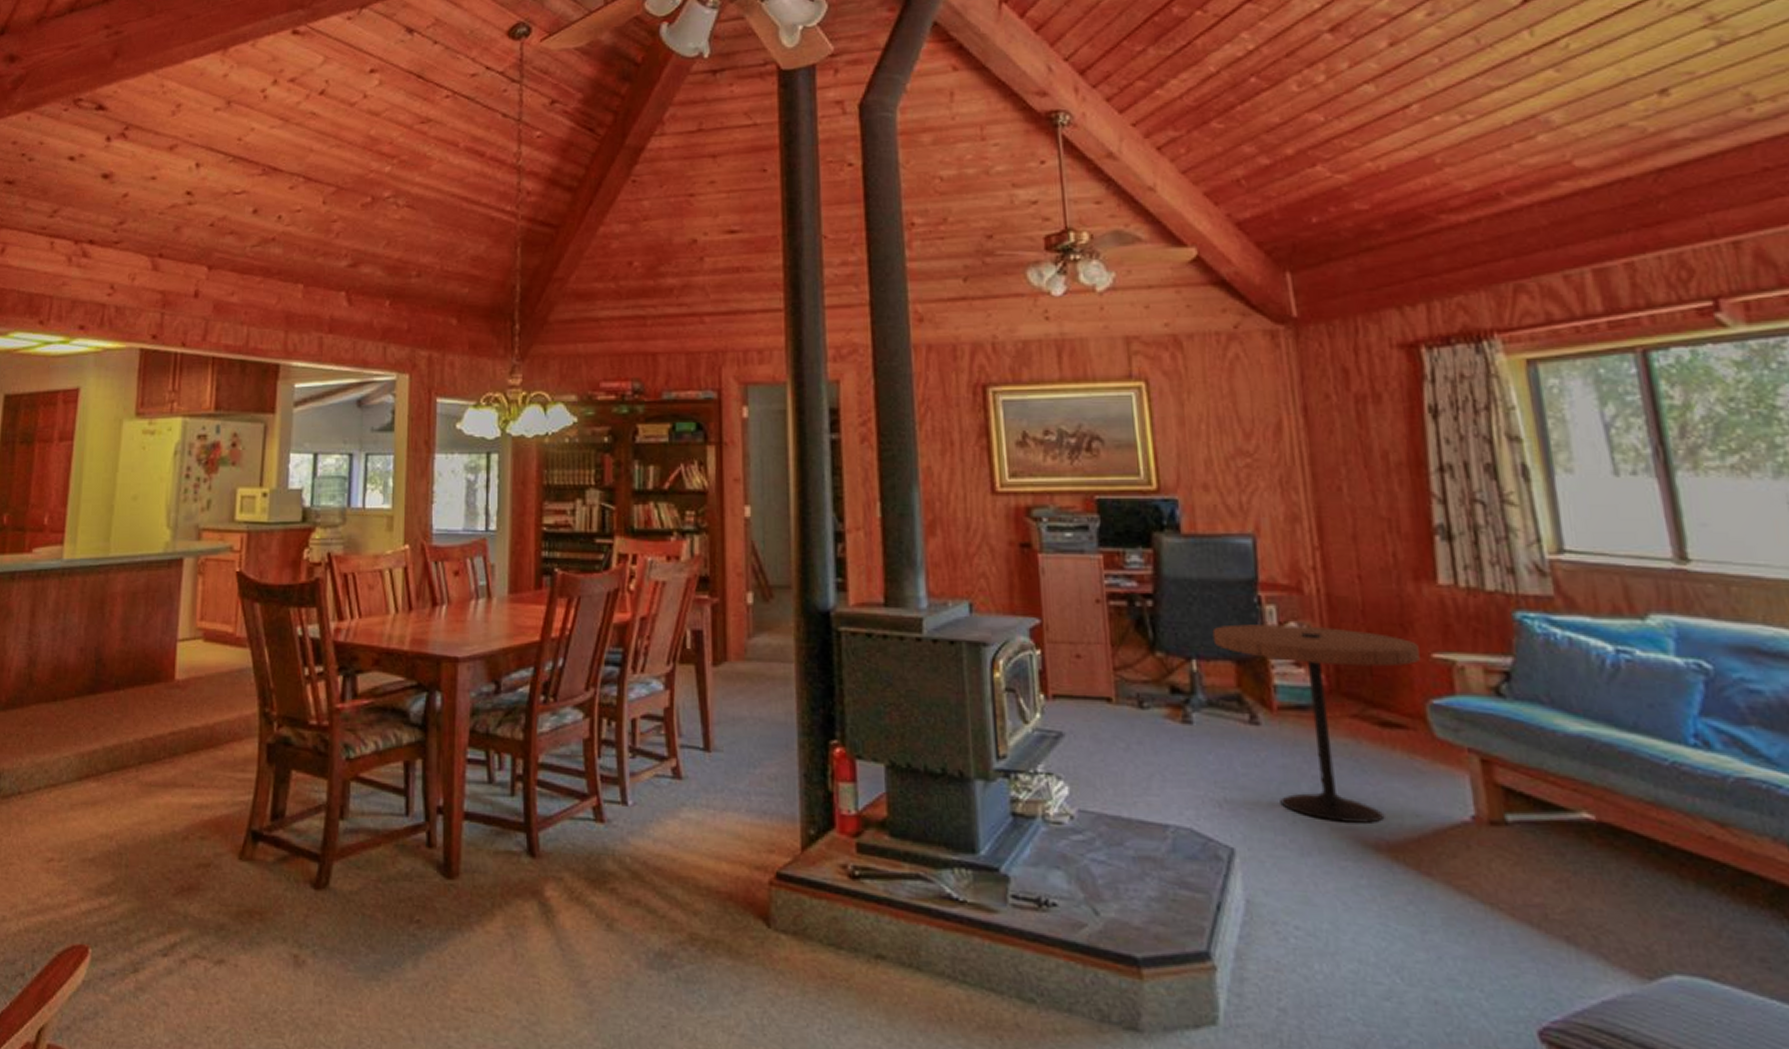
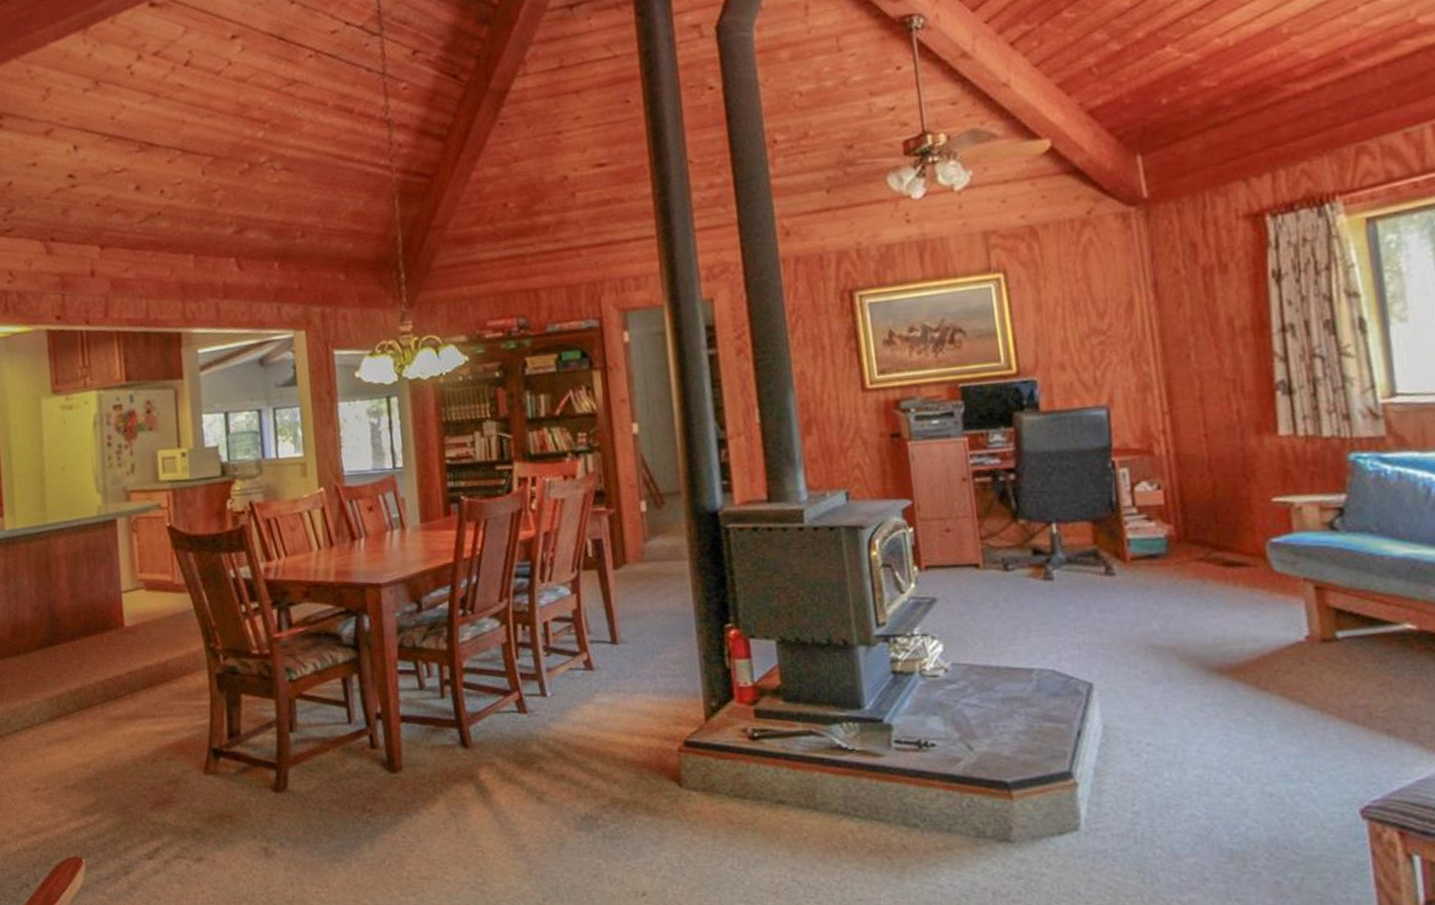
side table: present [1212,623,1420,823] -> none [1070,483,1261,652]

